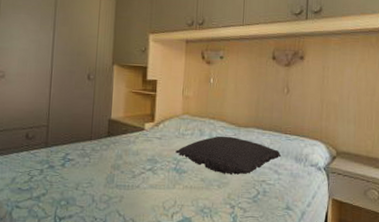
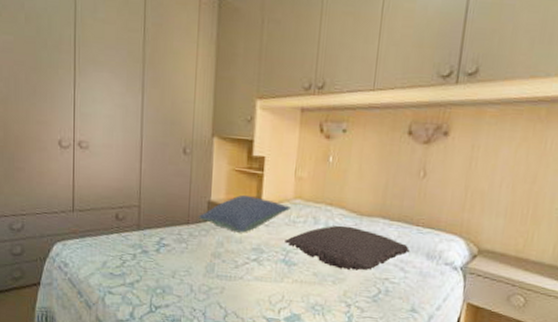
pillow: none [99,112,181,146] -> present [198,194,292,233]

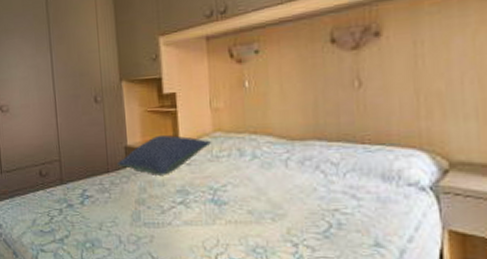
pillow: present [284,225,410,271] -> none [210,154,360,203]

